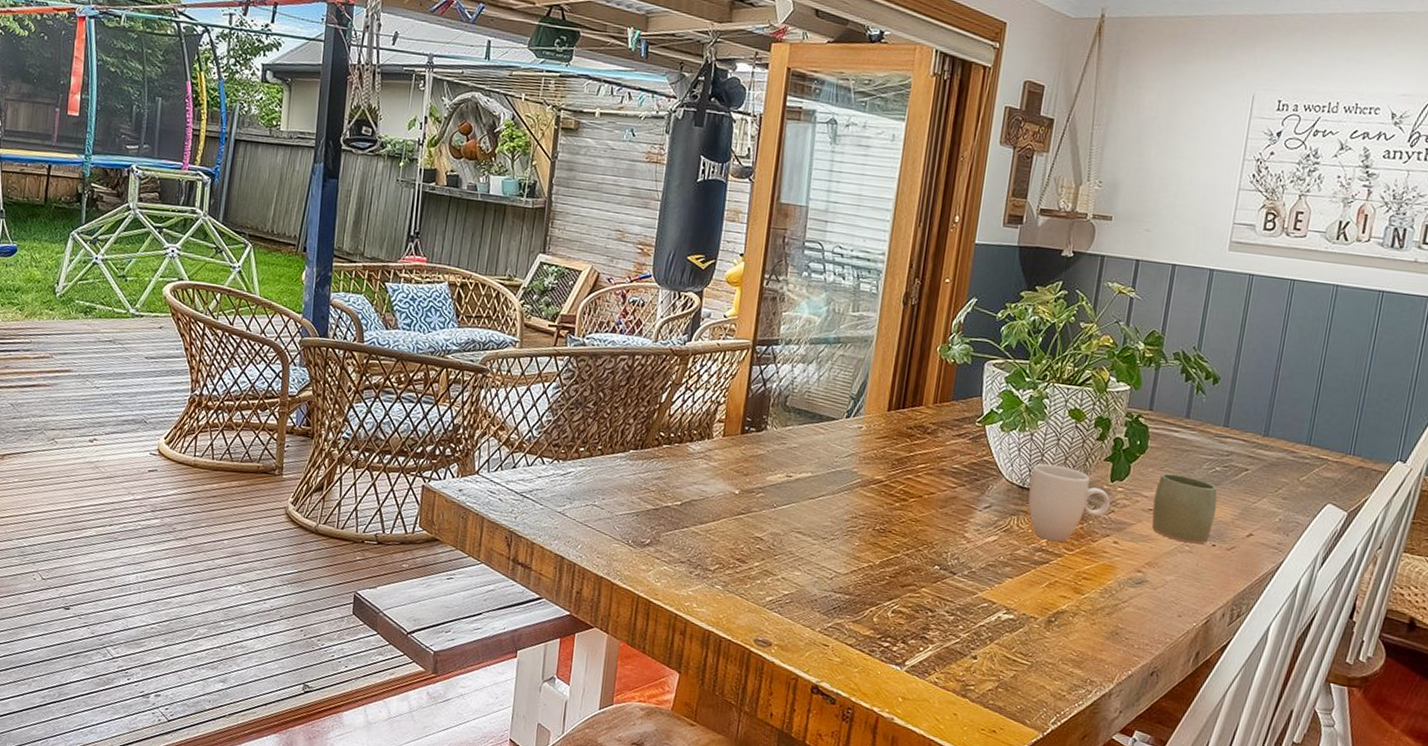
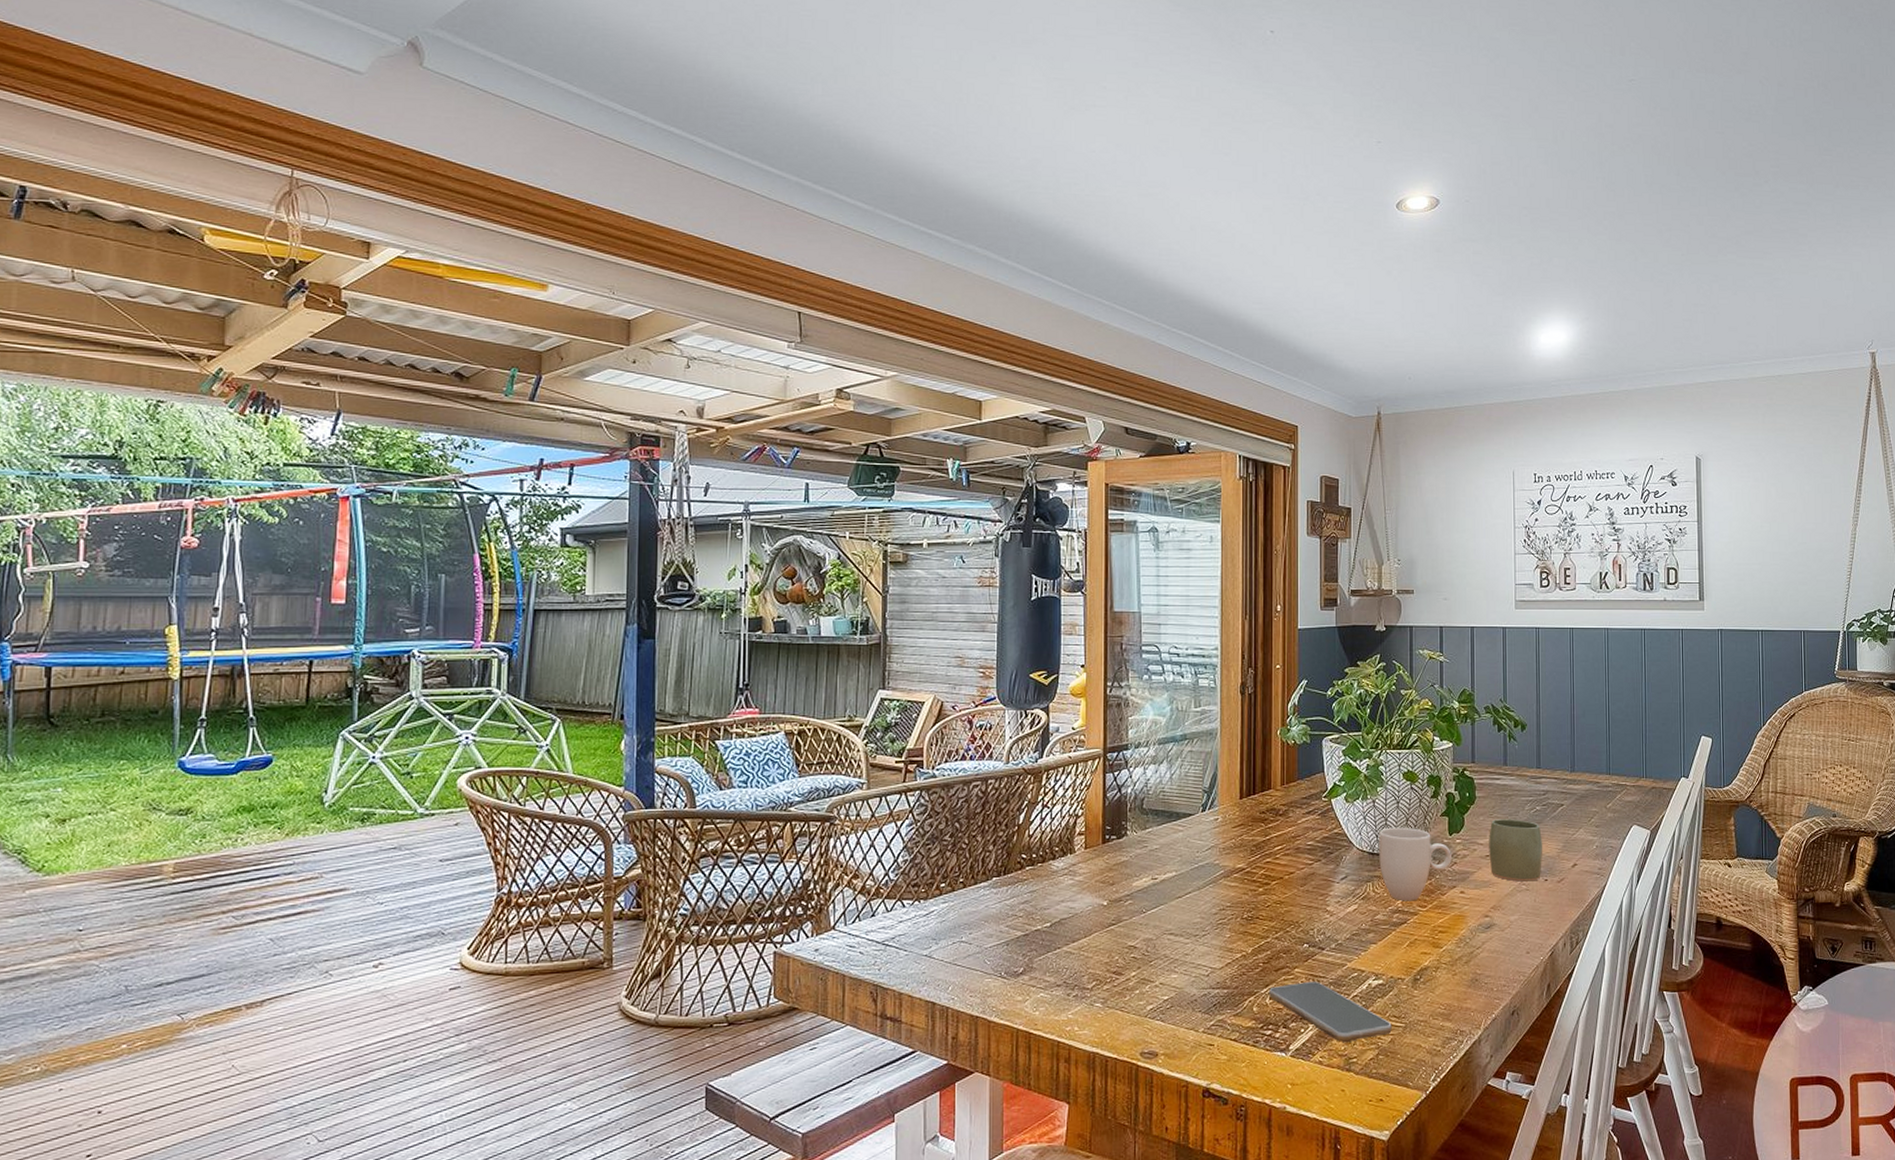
mobile phone: none [891,601,1017,670] -> present [1269,981,1392,1042]

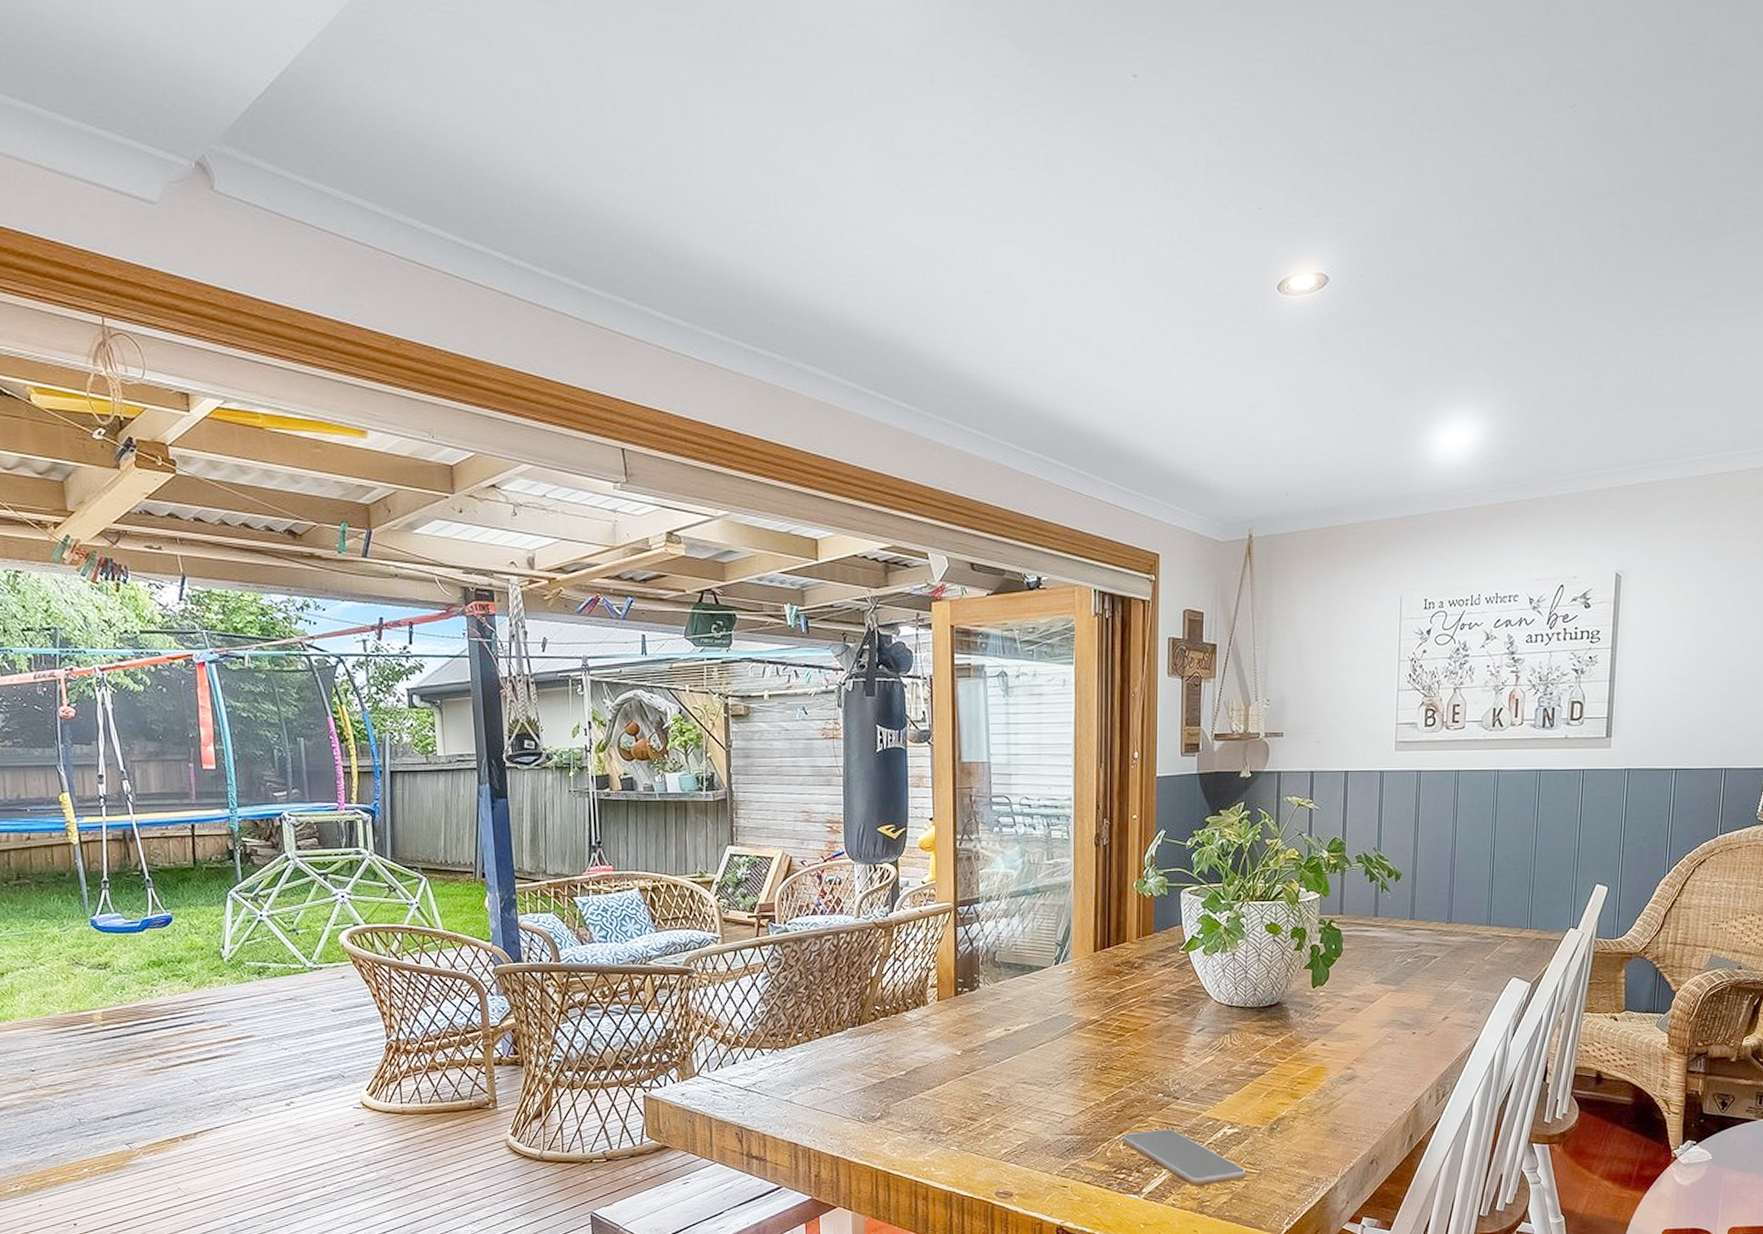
mug: present [1379,827,1453,902] -> none [1238,979,1315,1053]
mug: present [1489,819,1543,882] -> none [1354,971,1413,1035]

